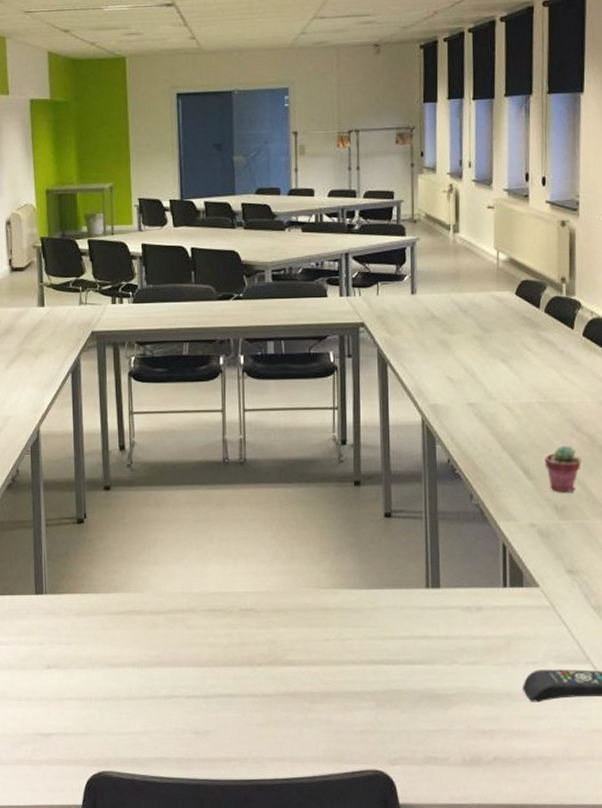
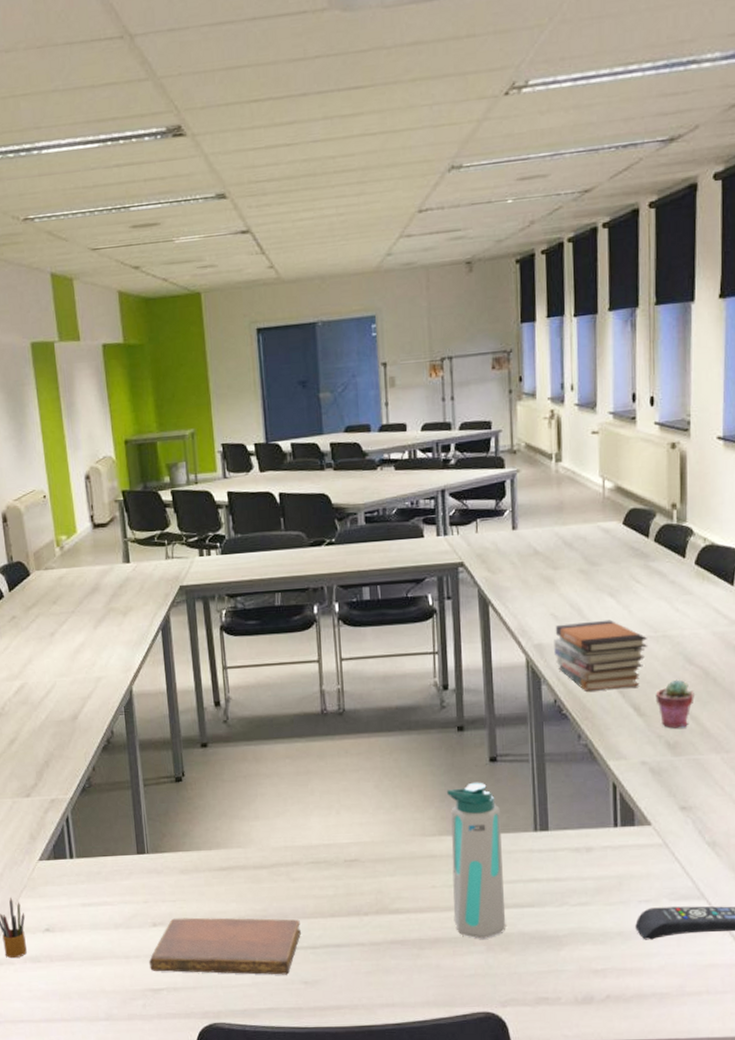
notebook: none [41,661,194,724] -> present [149,917,301,975]
water bottle: none [343,537,397,695] -> present [447,782,506,939]
book stack: none [449,384,537,452] -> present [554,619,647,690]

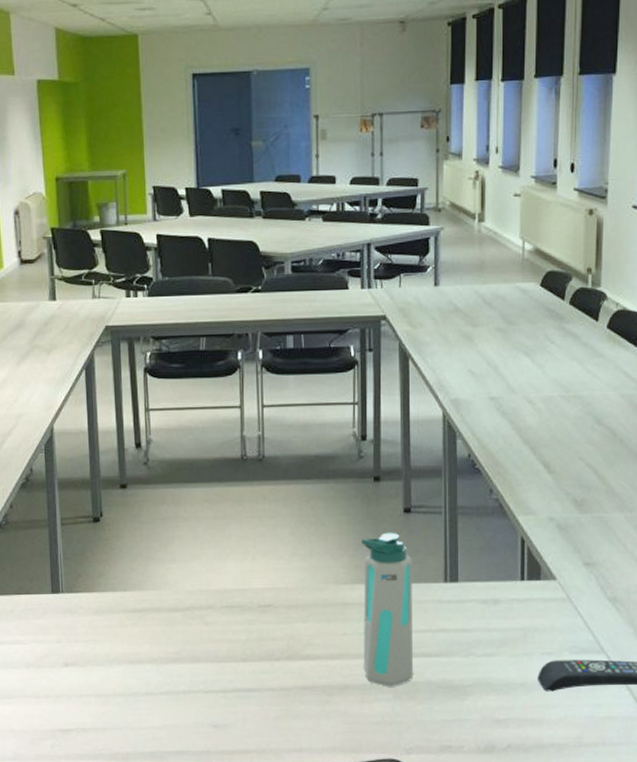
notebook: present [149,917,301,975] -> none [60,658,212,718]
book stack: present [554,619,647,690] -> none [470,378,559,446]
potted succulent: present [655,679,695,728] -> none [565,439,602,486]

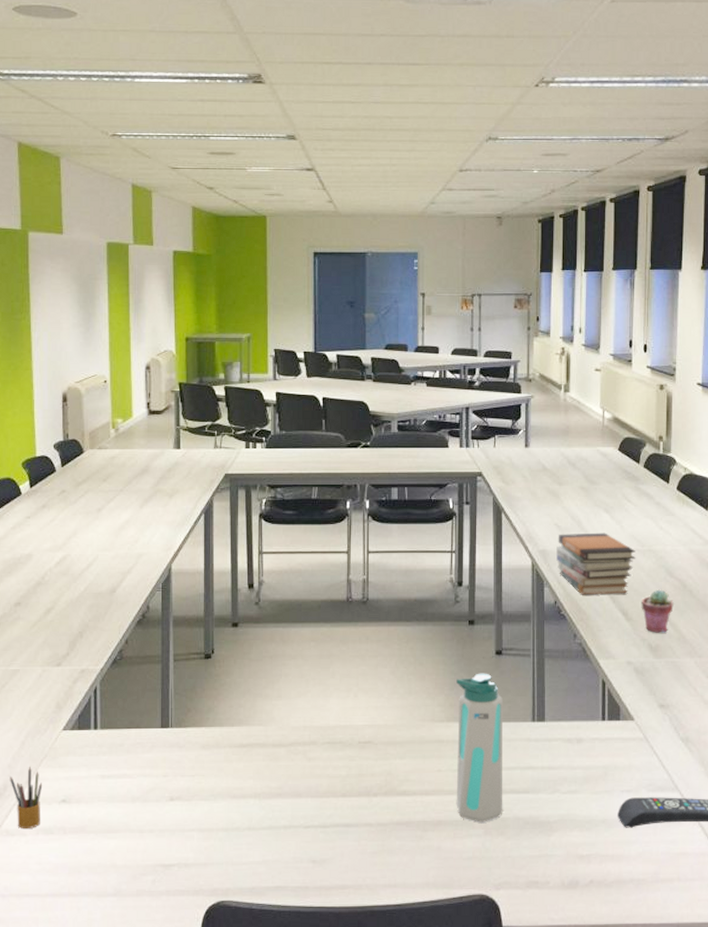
book stack: none [470,378,559,446] -> present [556,532,635,594]
potted succulent: none [565,439,602,486] -> present [641,589,674,633]

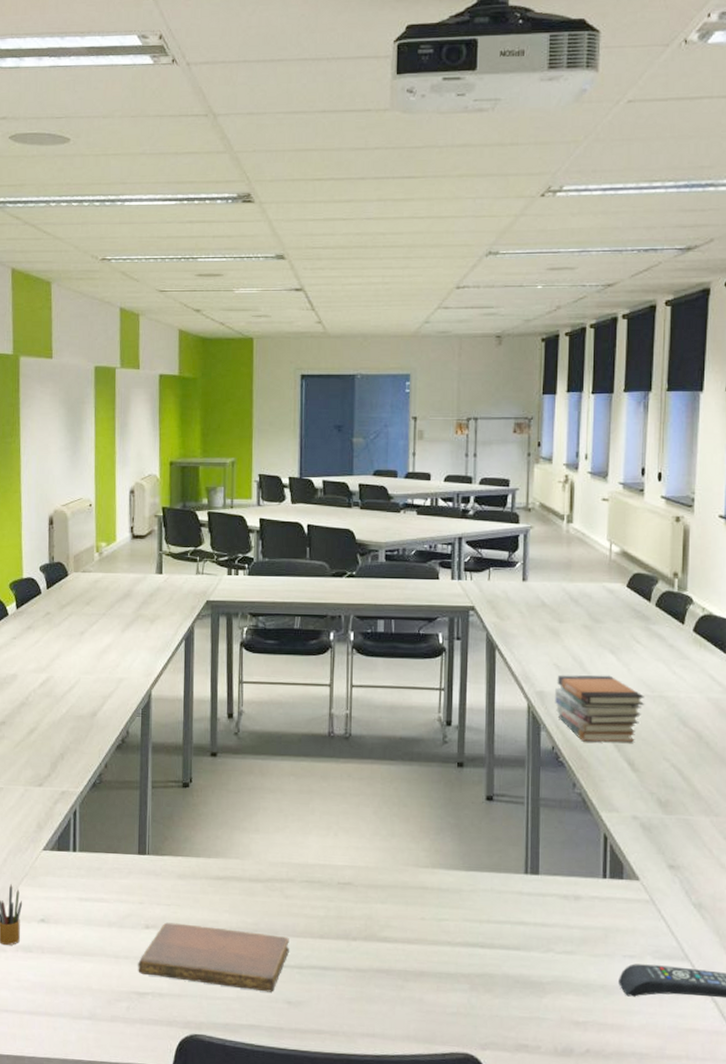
notebook: none [163,793,313,853] -> present [138,922,289,992]
water bottle: present [456,673,503,823] -> none [440,818,493,977]
potted succulent: present [641,589,674,633] -> none [649,739,687,787]

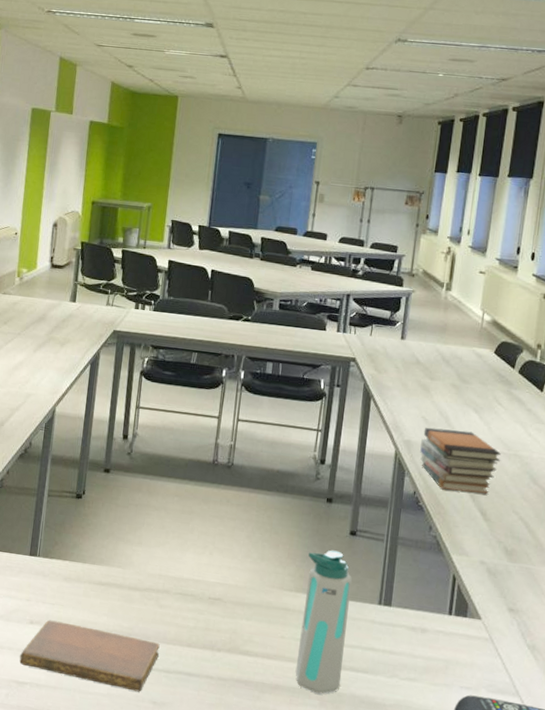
water bottle: none [440,818,493,977] -> present [295,550,352,694]

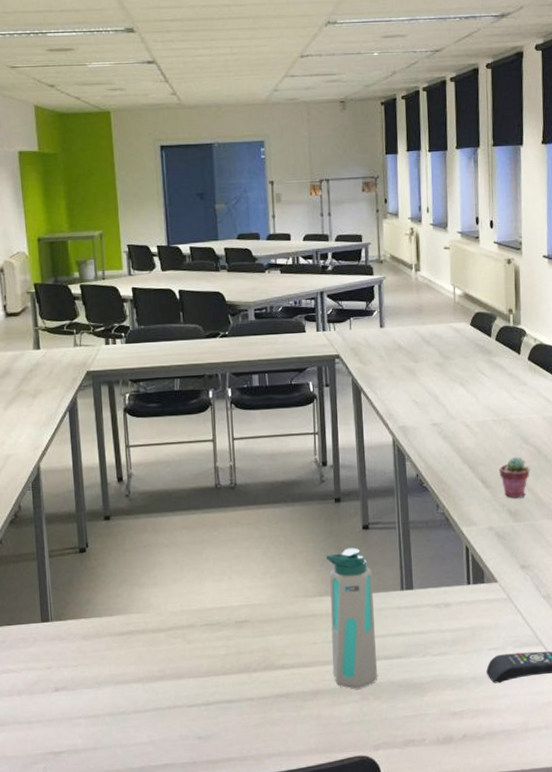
notebook: present [19,620,160,692] -> none [51,678,195,735]
book stack: present [420,427,501,494] -> none [416,405,492,466]
potted succulent: none [500,494,535,539] -> present [499,456,530,498]

